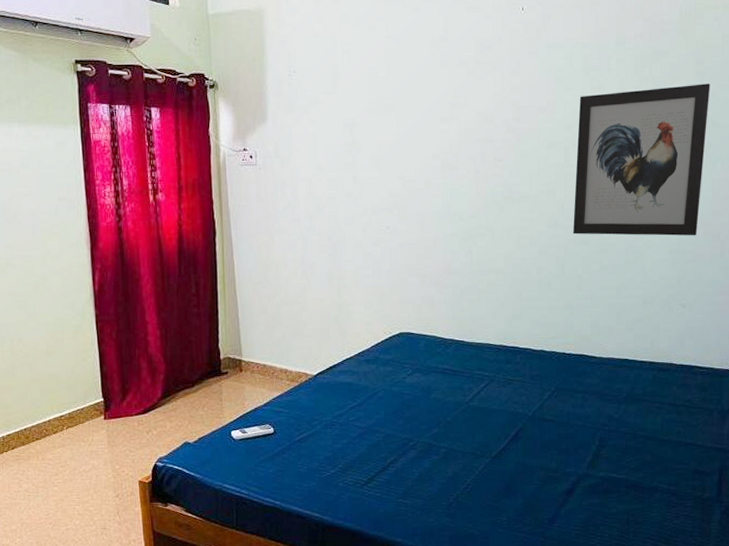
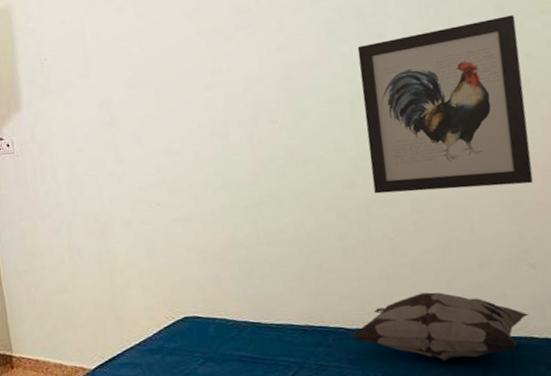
decorative pillow: none [536,322,672,380] -> present [351,292,528,361]

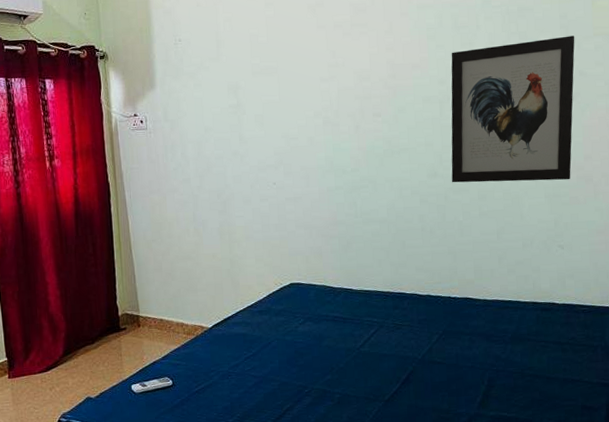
decorative pillow: present [351,292,528,361] -> none [422,266,554,322]

